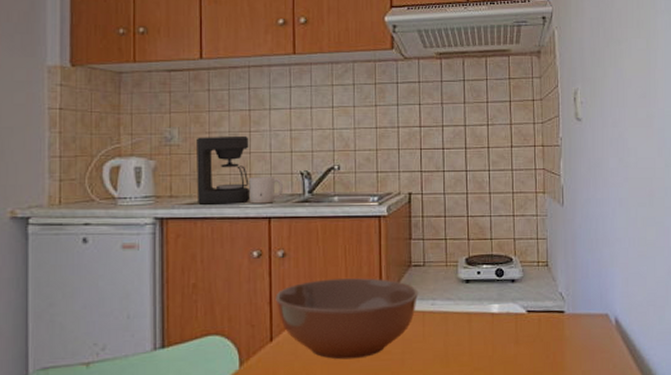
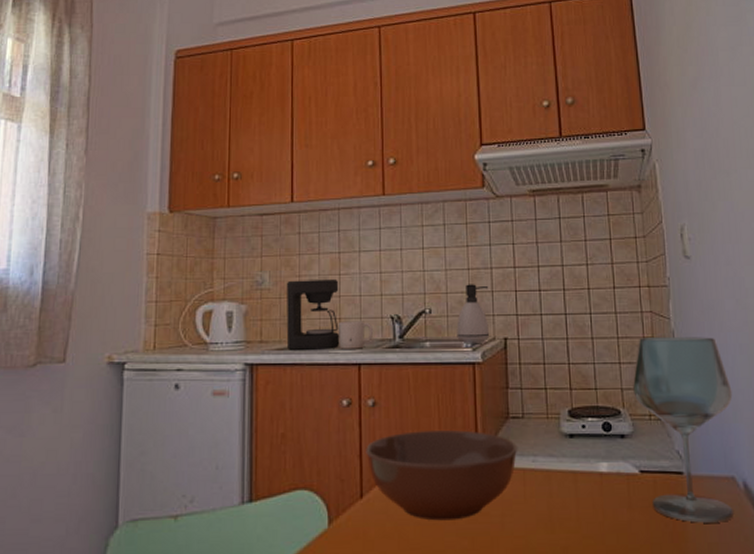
soap dispenser: none [364,142,396,199] -> present [457,284,490,345]
wine glass: none [525,192,611,354] -> present [633,337,734,523]

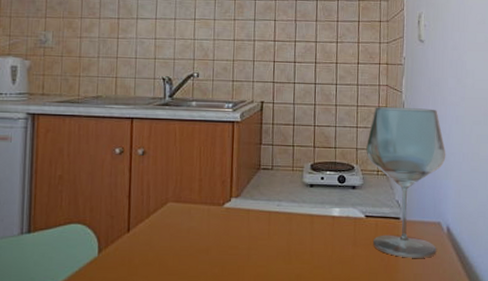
coffee maker: present [286,278,340,351] -> none [66,41,117,105]
mug: present [337,320,373,349] -> none [114,79,146,105]
bowl: present [366,430,518,521] -> none [134,177,266,252]
soap dispenser: present [457,284,490,345] -> none [220,53,251,106]

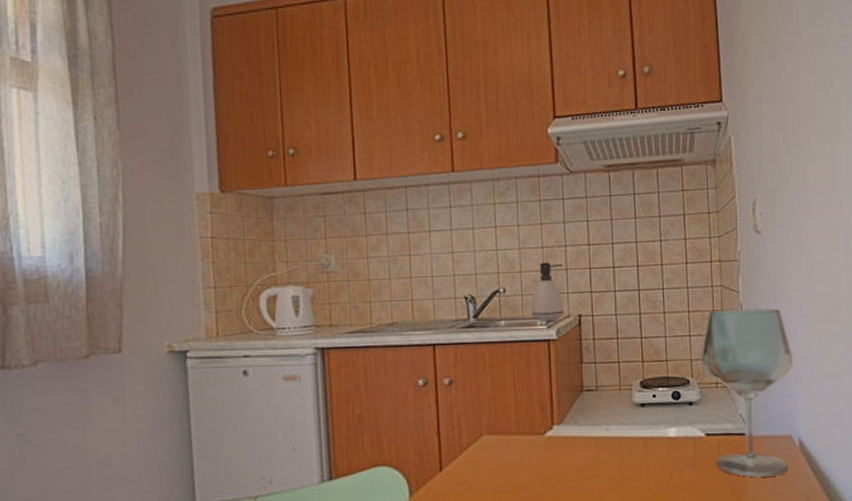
soap dispenser: none [220,53,251,106] -> present [531,262,565,322]

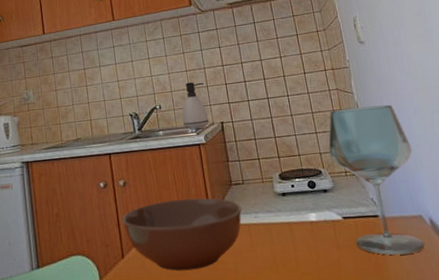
bowl: none [443,404,592,488] -> present [122,198,242,271]

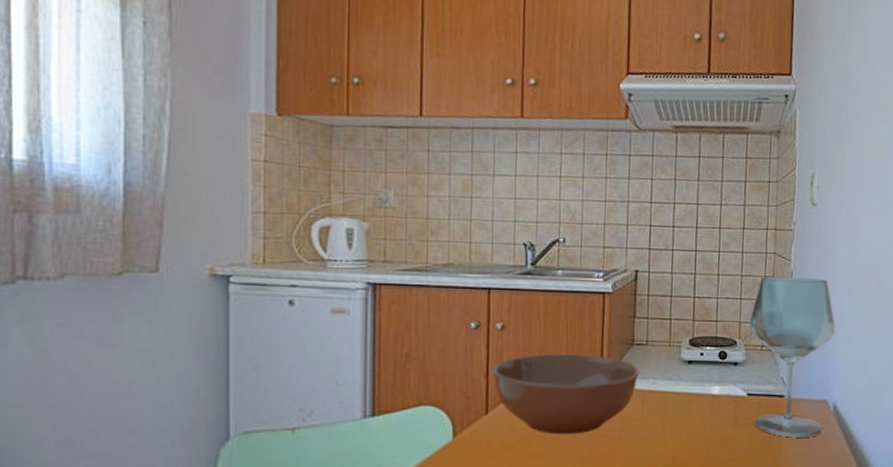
soap dispenser: present [182,82,210,130] -> none [589,216,625,275]

